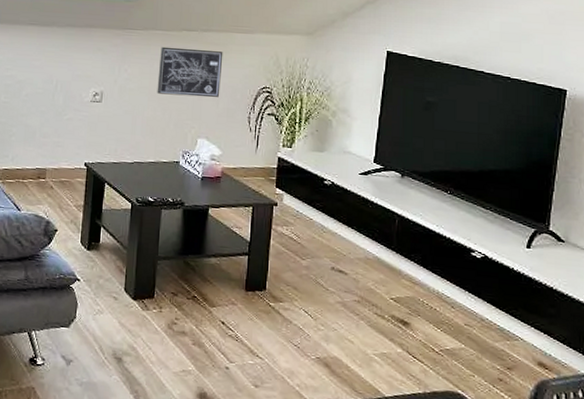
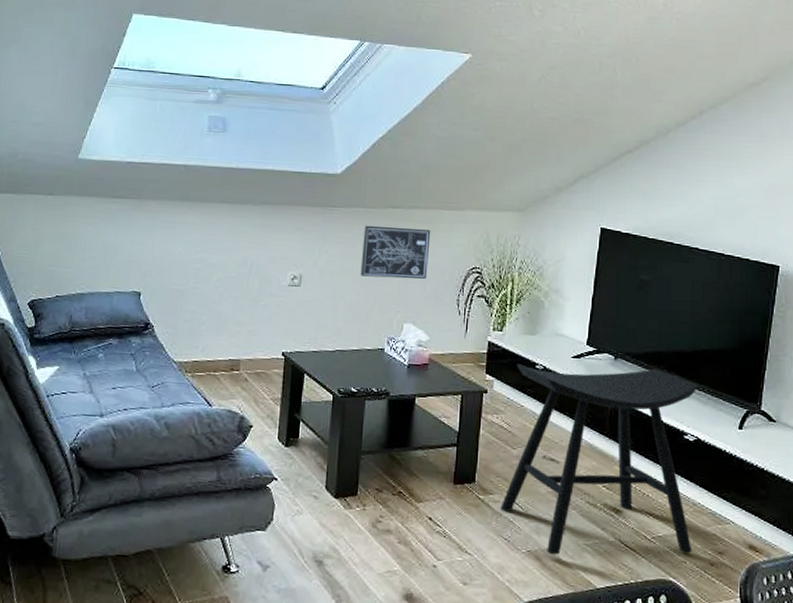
stool: none [290,178,485,368] -> present [500,363,698,555]

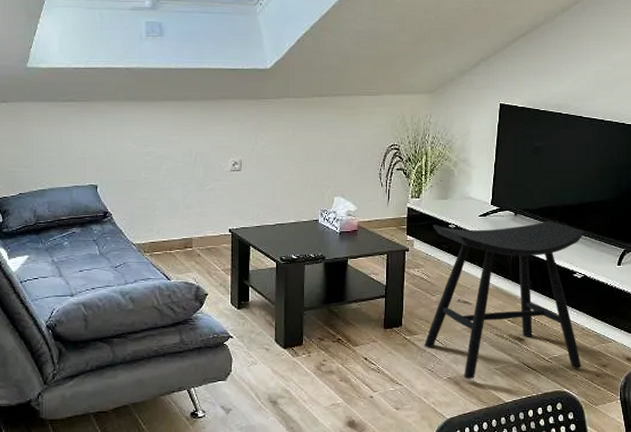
wall art: present [360,225,431,280] -> none [293,113,354,158]

